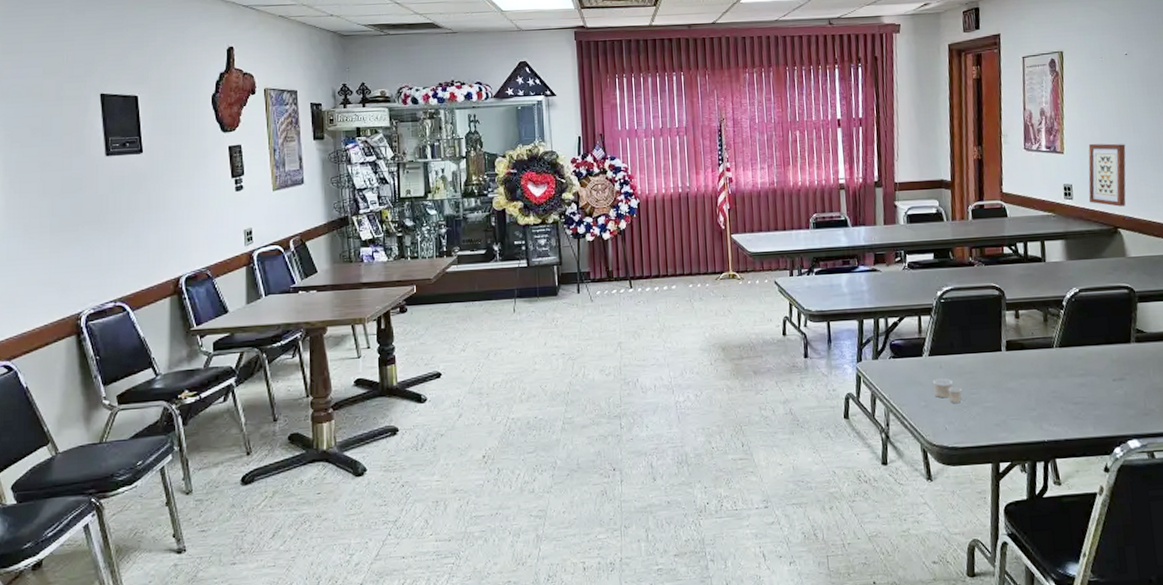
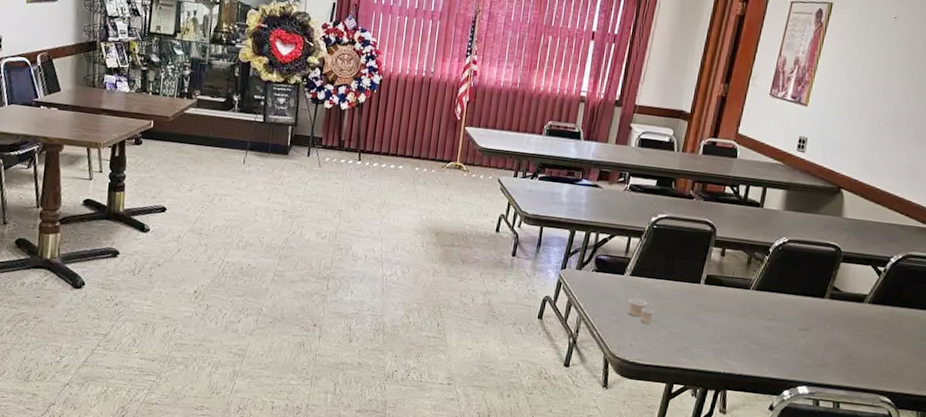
wall art: present [1088,143,1126,207] -> none [820,101,870,168]

